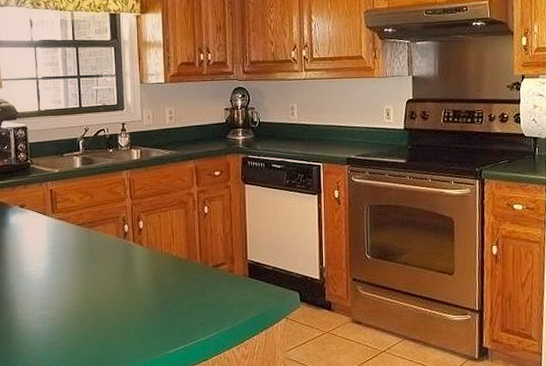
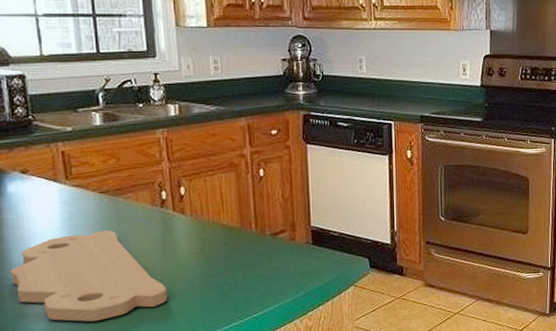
cutting board: none [9,258,126,337] -> present [10,230,167,322]

